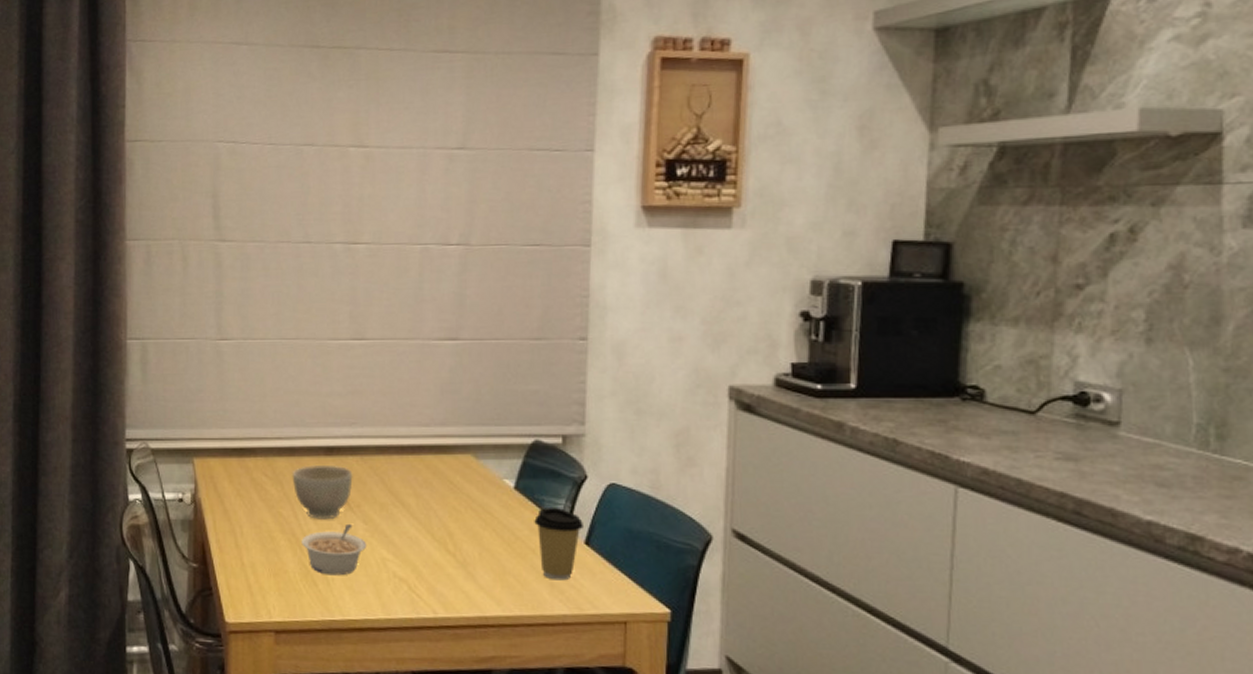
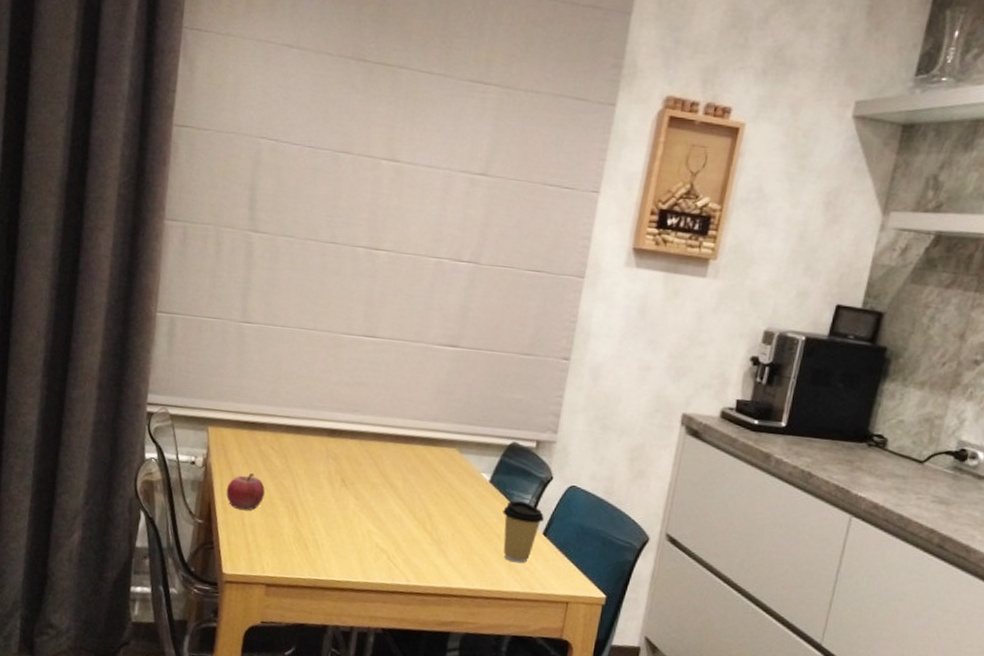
fruit: none [219,506,262,549] -> present [226,473,265,511]
bowl: present [292,464,353,520] -> none [296,443,351,493]
legume: present [301,523,367,576] -> none [298,497,356,542]

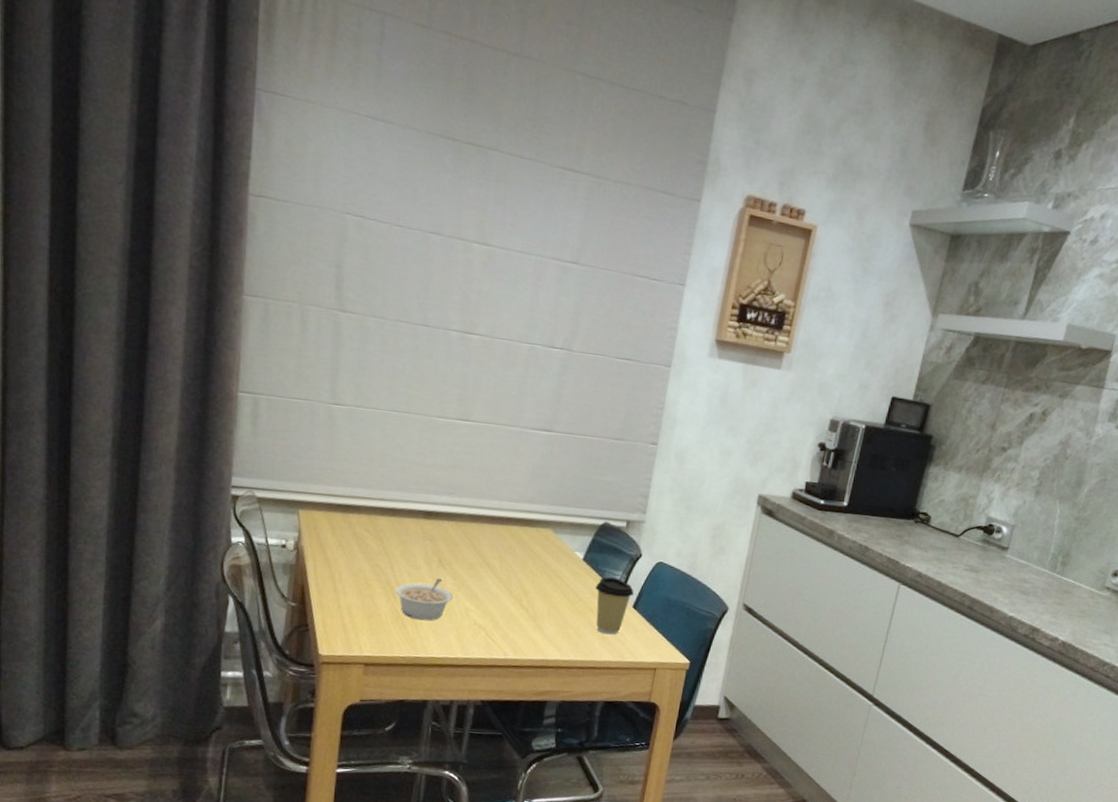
fruit: present [226,473,265,511] -> none [320,556,360,593]
legume: none [298,497,356,542] -> present [395,578,454,621]

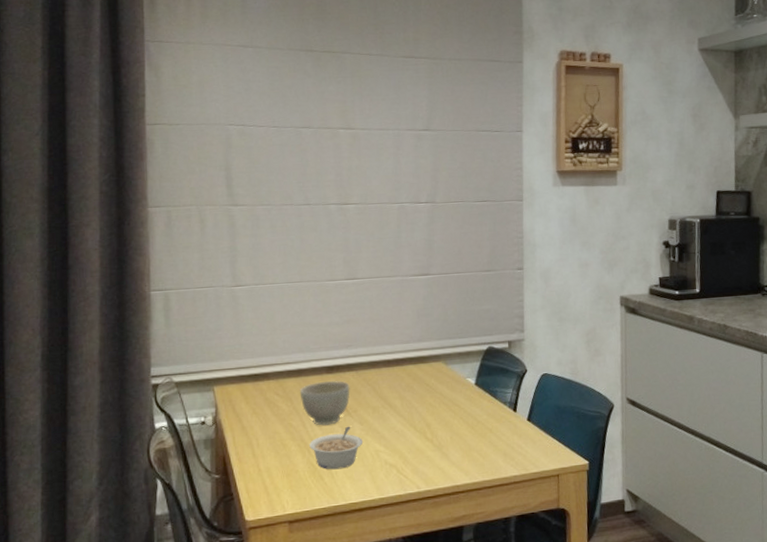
bowl: none [391,525,447,574] -> present [299,381,350,426]
coffee cup: present [595,577,634,635] -> none [490,396,526,451]

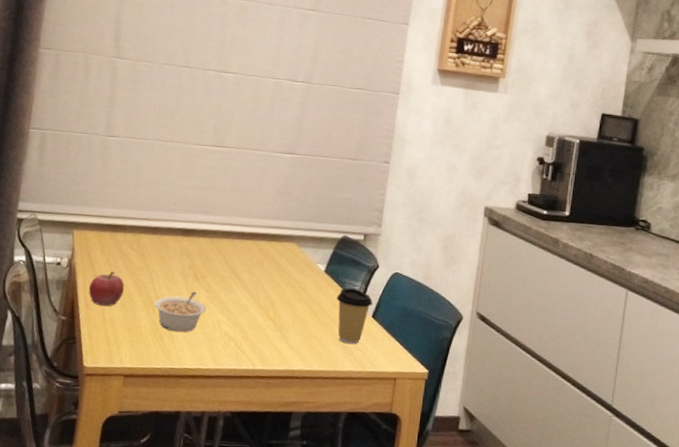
fruit: none [238,421,276,458] -> present [88,272,124,307]
bowl: present [299,381,350,426] -> none [153,242,202,287]
coffee cup: none [490,396,526,451] -> present [336,288,372,345]

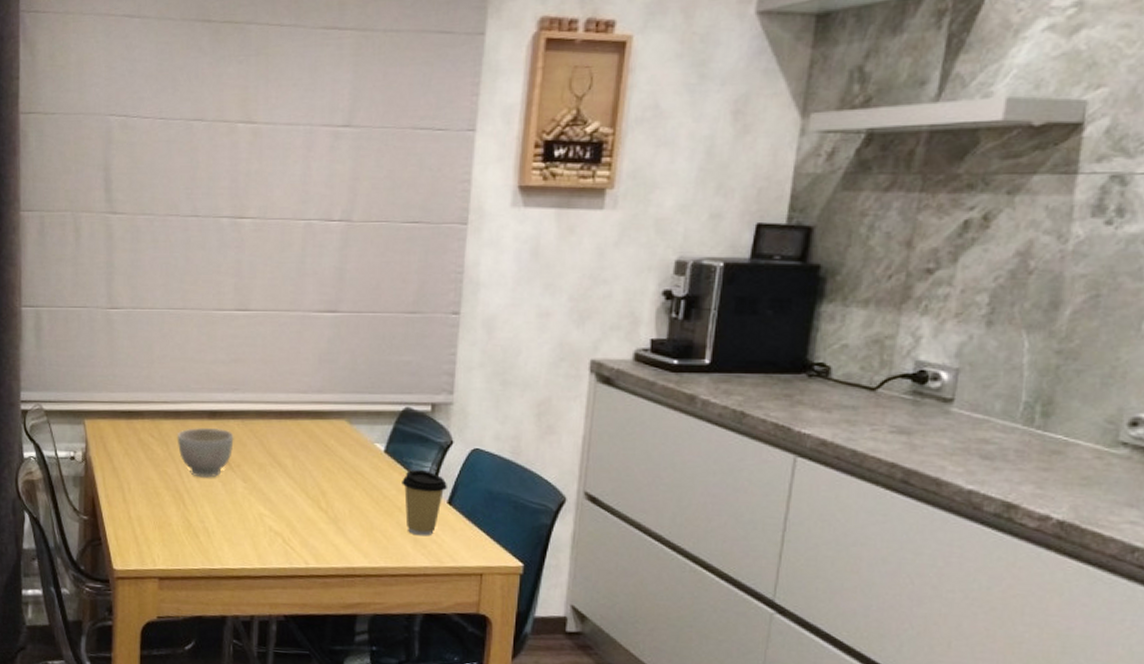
fruit: present [88,272,124,307] -> none [108,464,148,504]
bowl: none [153,242,202,287] -> present [177,427,234,478]
legume: present [154,291,207,333] -> none [185,481,246,529]

